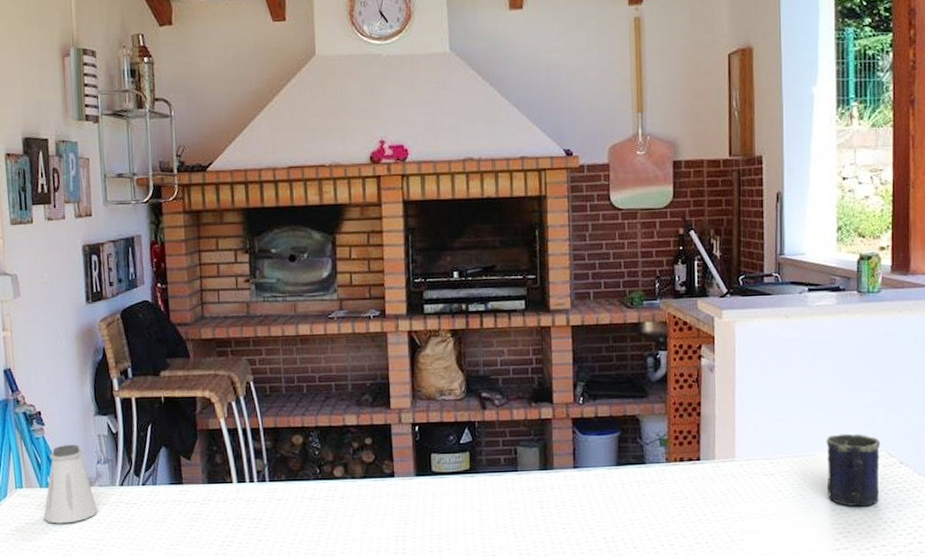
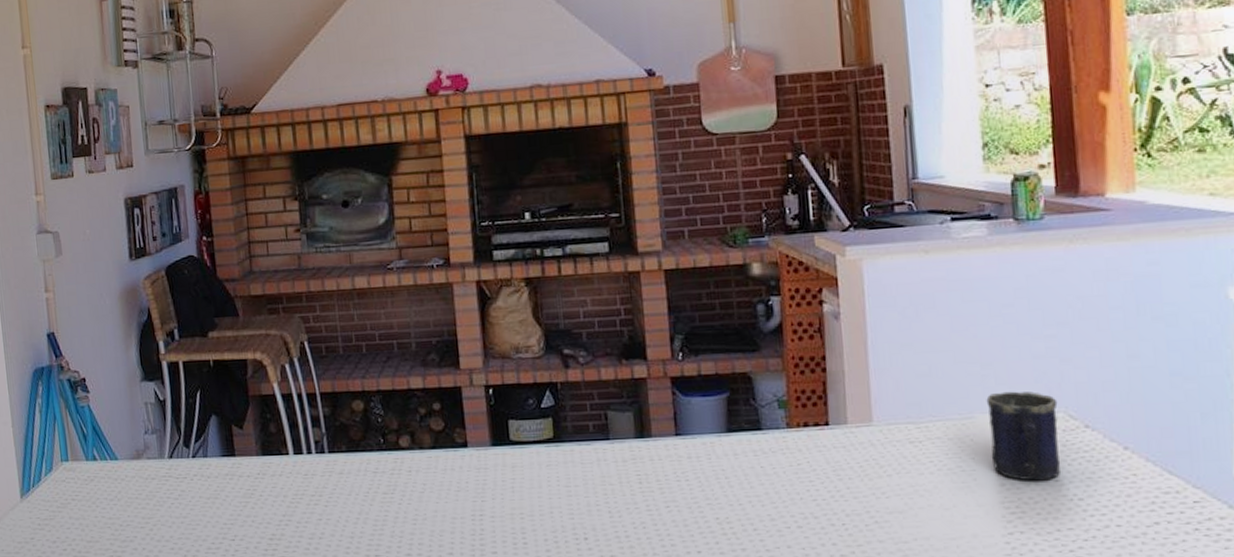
saltshaker: present [43,445,98,524] -> none [90,413,147,500]

